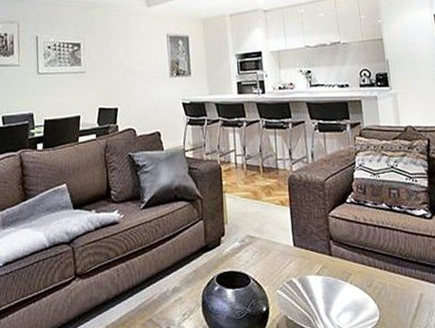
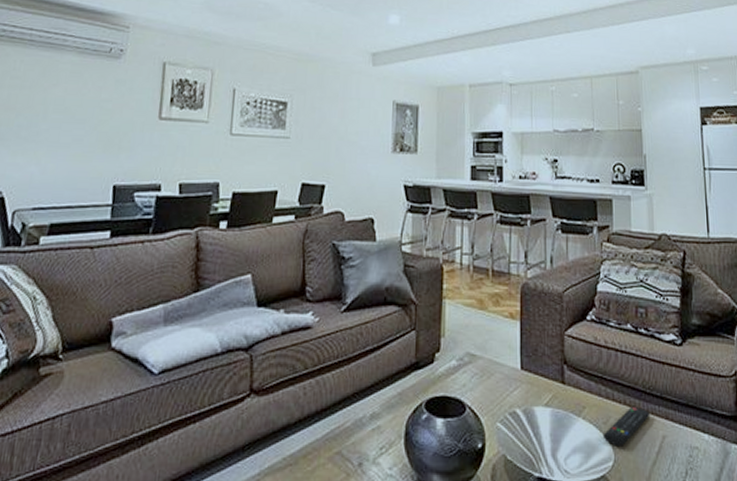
remote control: none [368,271,408,305] -> present [602,406,651,446]

